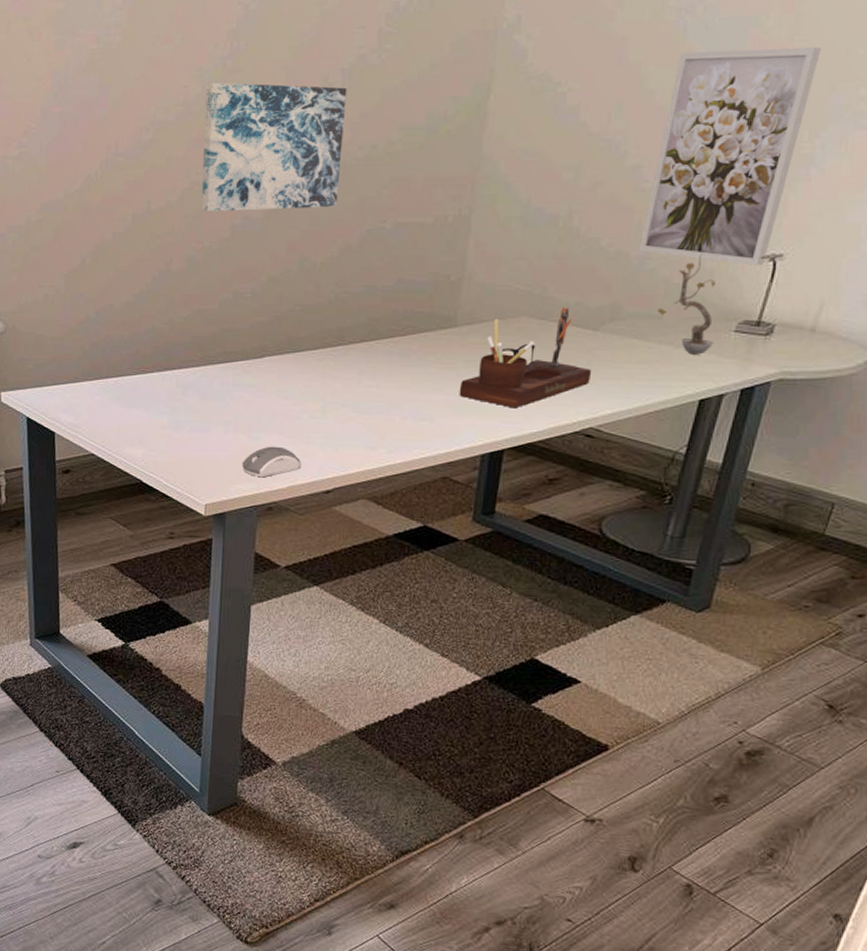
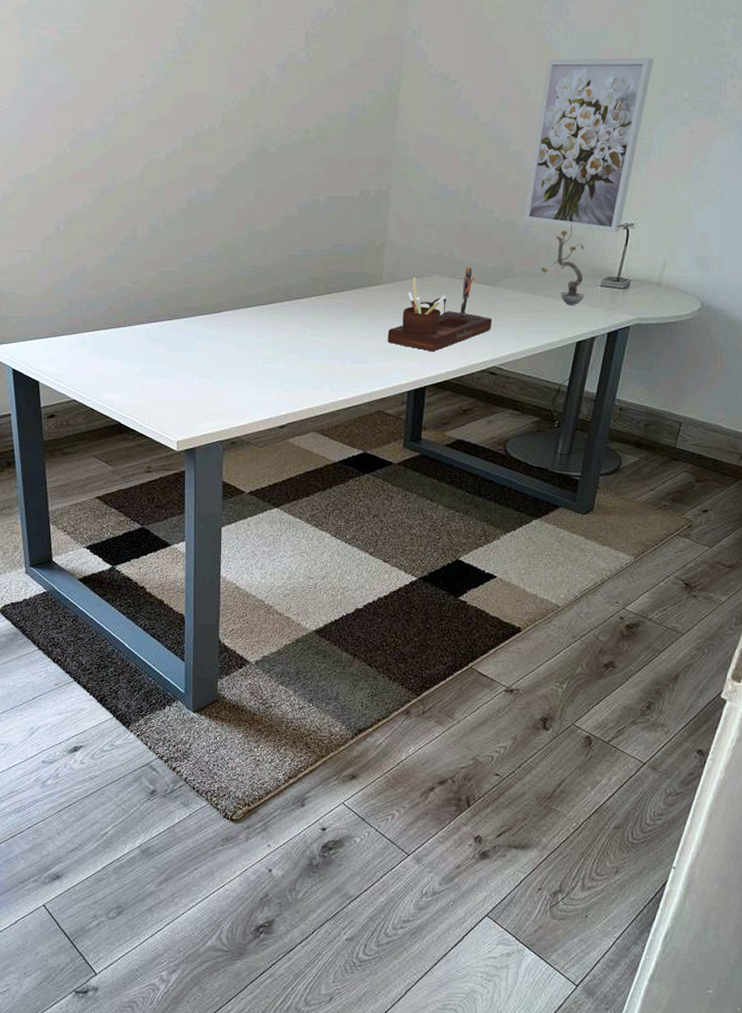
wall art: present [201,82,347,211] -> none [159,72,282,185]
computer mouse: present [241,446,302,478] -> none [207,389,259,416]

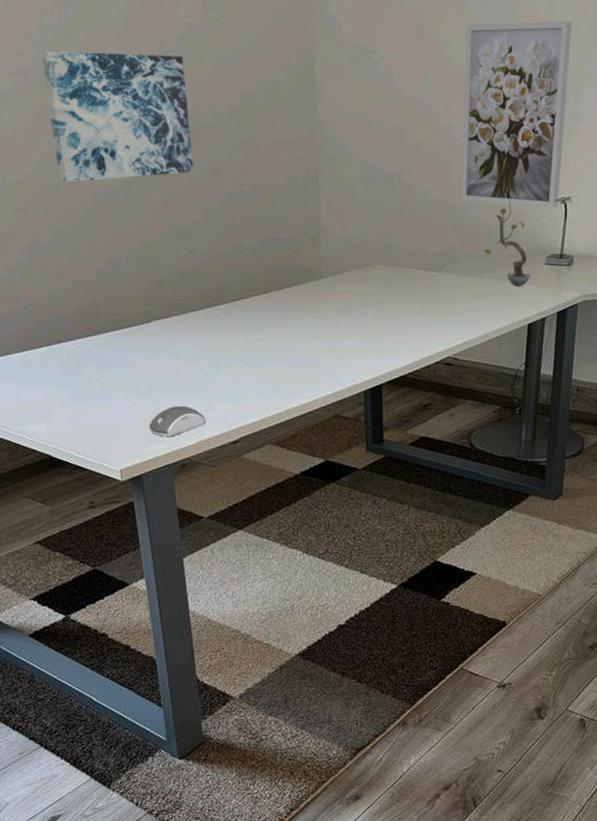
wall art: none [159,72,282,185] -> present [39,50,194,182]
computer mouse: none [207,389,259,416] -> present [148,405,206,437]
desk organizer: present [387,267,493,352] -> none [335,253,442,347]

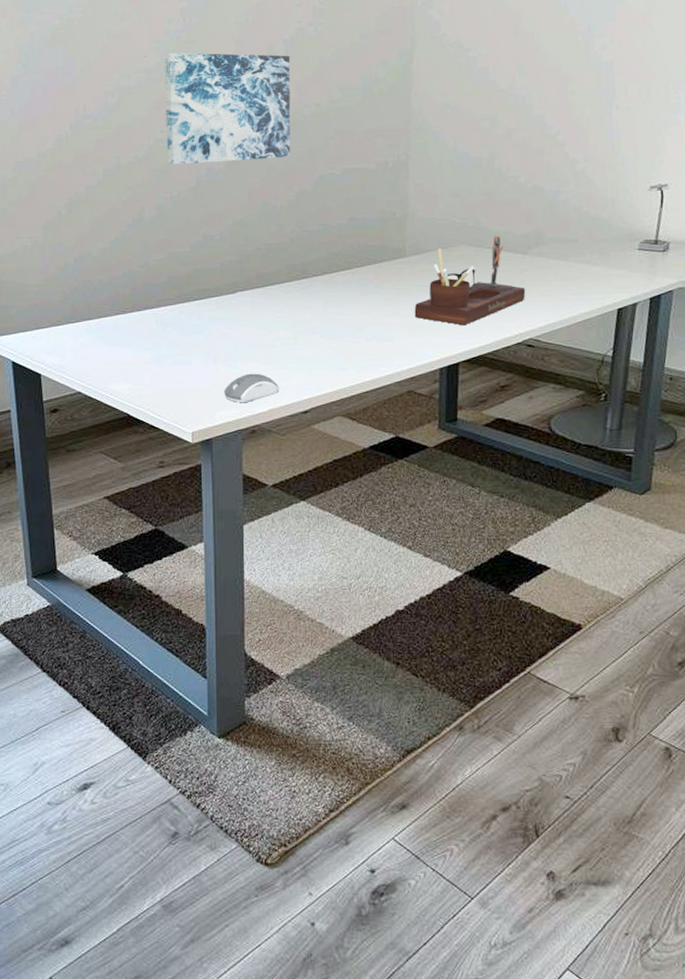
desk organizer: none [335,253,442,347] -> present [414,235,526,326]
wall art: present [461,20,572,208] -> none [551,18,673,195]
plant: present [484,197,531,287] -> none [573,184,622,271]

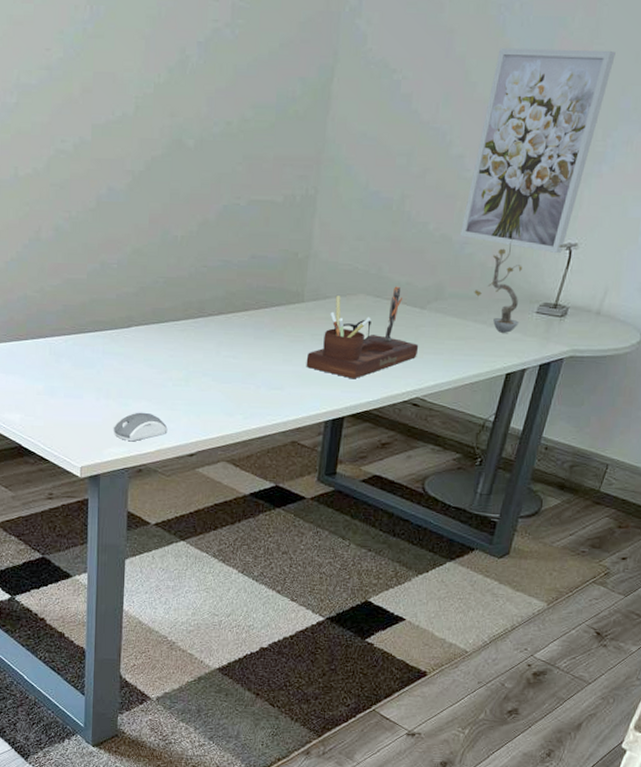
wall art: present [163,52,291,165] -> none [67,46,203,182]
wall art: none [551,18,673,195] -> present [460,47,616,254]
plant: none [573,184,622,271] -> present [474,238,522,333]

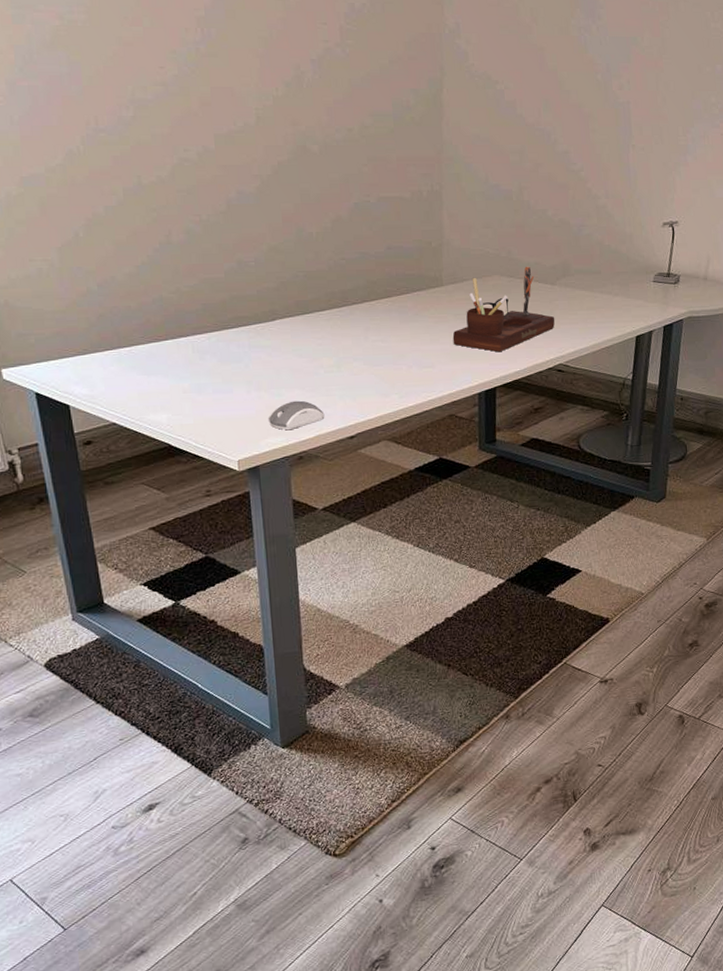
wall art: present [460,47,616,254] -> none [576,62,682,231]
plant: present [474,238,522,333] -> none [596,219,640,301]

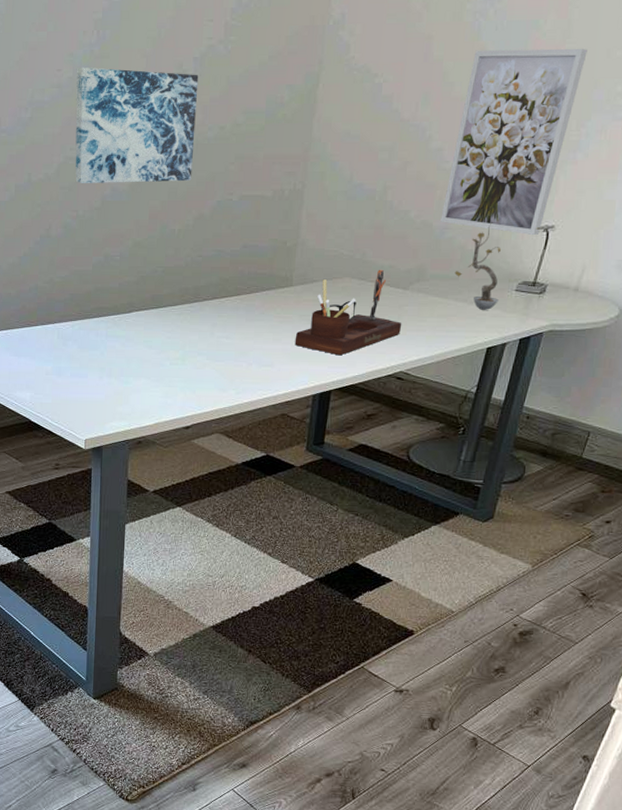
wall art: none [181,64,324,186] -> present [75,66,199,183]
computer mouse: present [268,400,325,431] -> none [115,389,165,416]
wall art: none [576,62,682,231] -> present [440,48,587,236]
plant: none [596,219,640,301] -> present [454,222,501,310]

